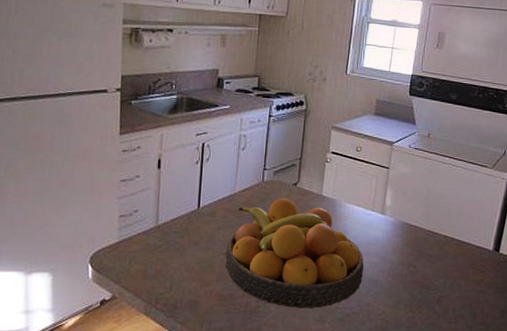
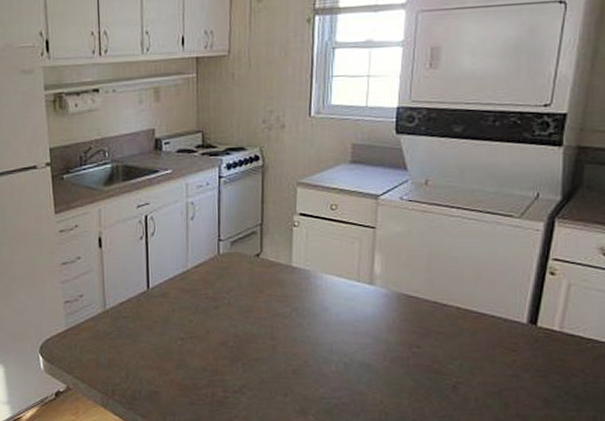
fruit bowl: present [225,197,364,309] -> none [183,271,352,400]

